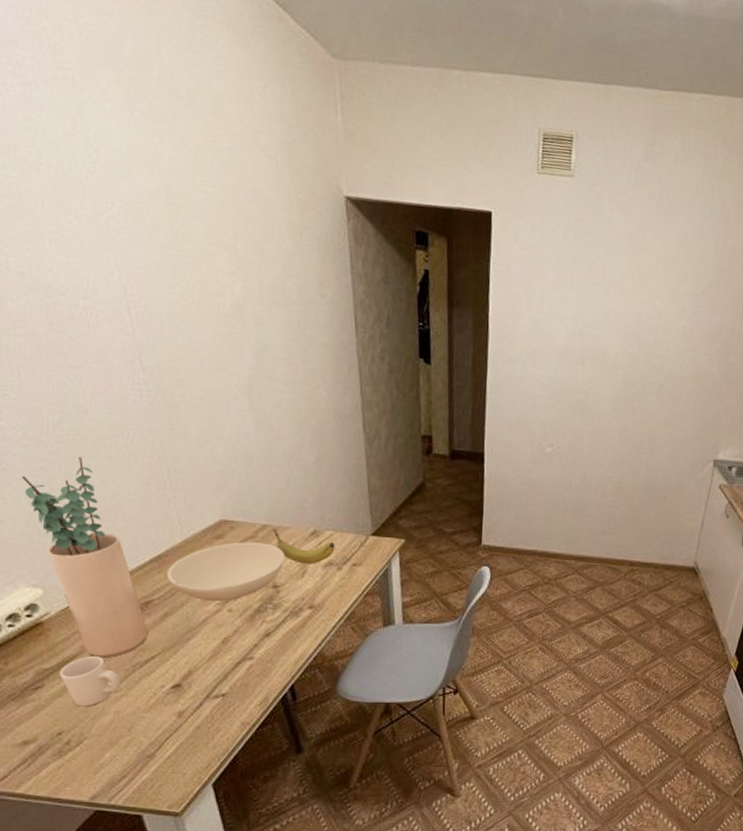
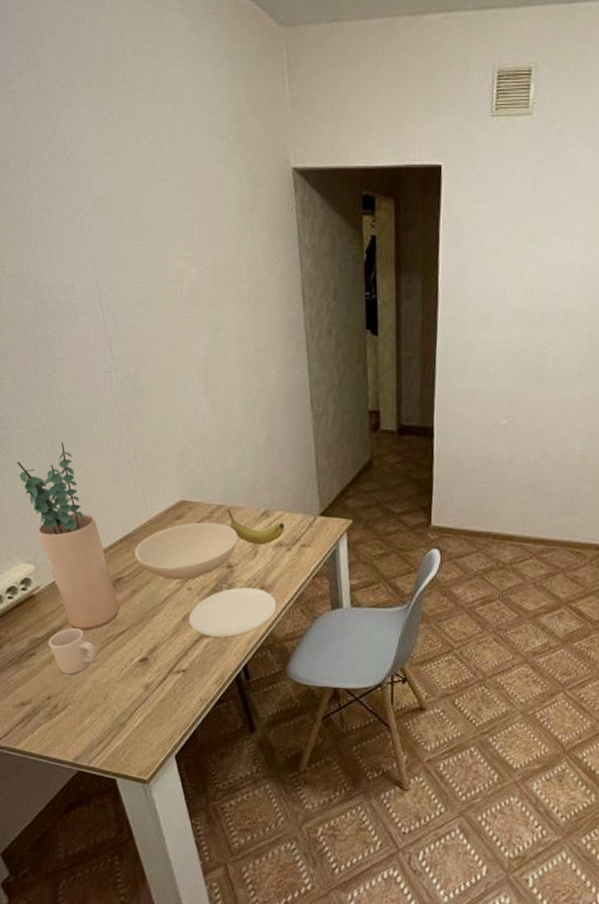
plate: none [229,607,326,659] -> present [188,587,277,638]

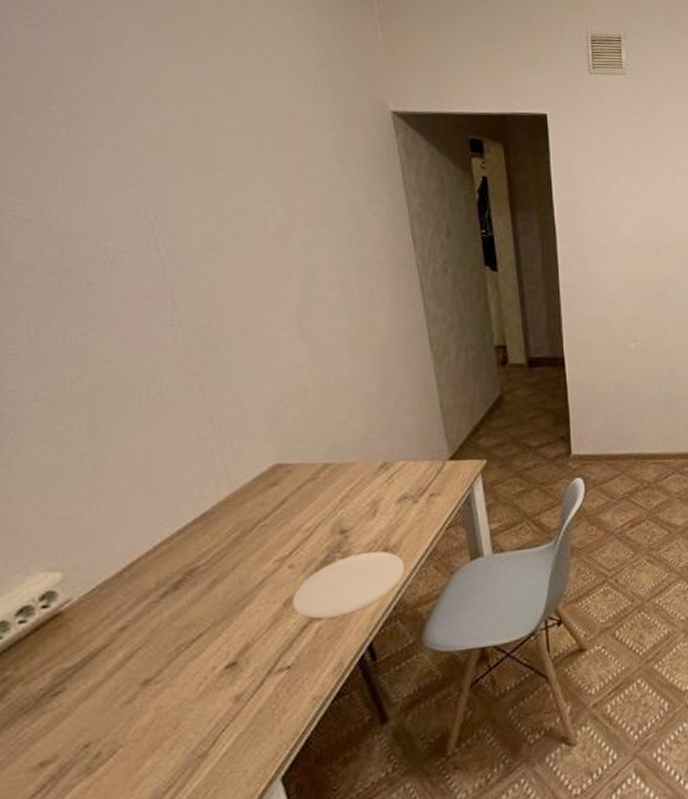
vase: present [17,442,119,630] -> none [34,413,194,645]
mug: present [48,628,98,675] -> none [84,643,163,709]
bowl: present [135,522,238,581] -> none [214,484,352,560]
fruit: present [226,509,285,545] -> none [334,466,409,502]

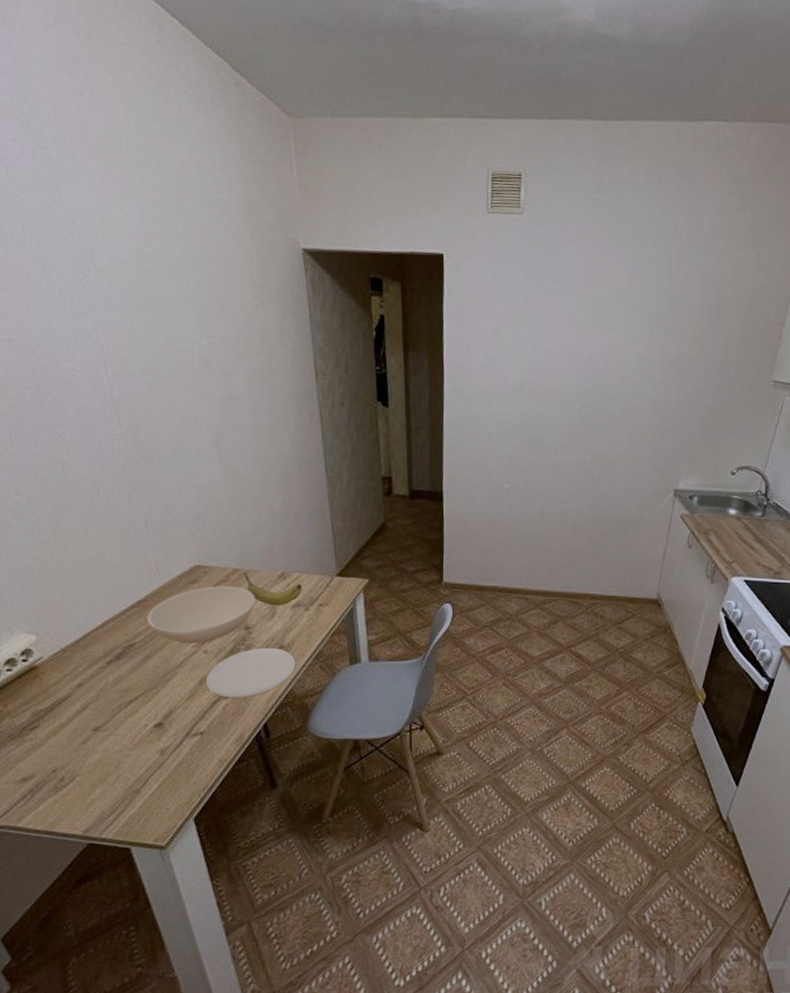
bowl: none [214,484,352,560] -> present [147,586,255,644]
fruit: none [334,466,409,502] -> present [242,572,302,606]

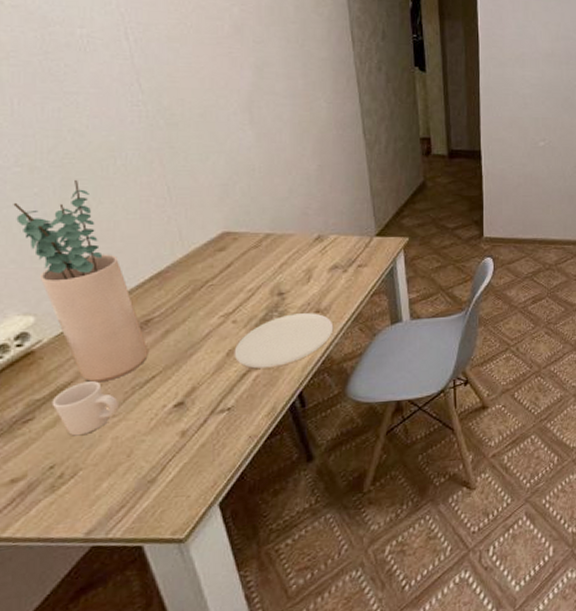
vase: none [15,509,131,699] -> present [13,179,148,383]
mug: none [52,698,108,745] -> present [51,381,120,436]
bowl: present [147,586,255,644] -> none [168,251,290,315]
fruit: present [242,572,302,606] -> none [275,237,340,269]

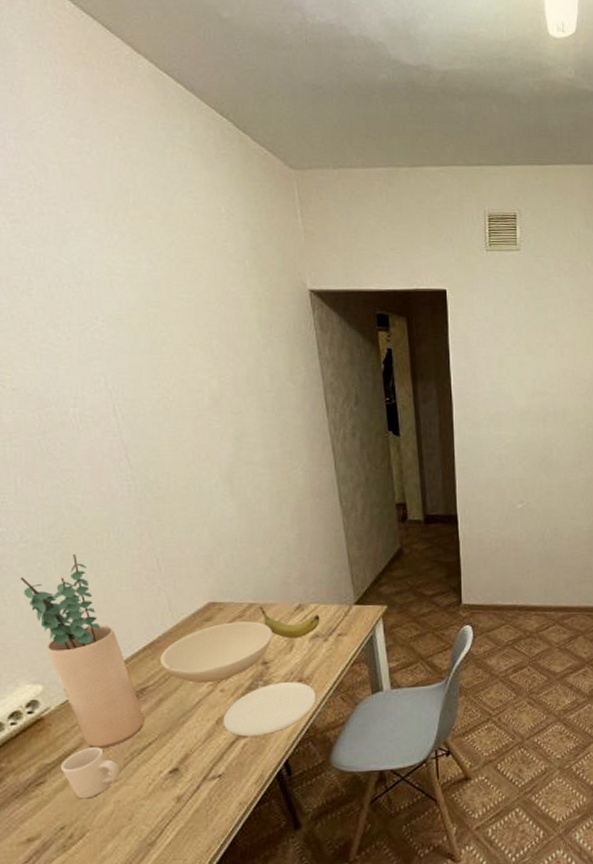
bowl: none [168,251,290,315] -> present [160,621,273,684]
fruit: none [275,237,340,269] -> present [258,606,320,639]

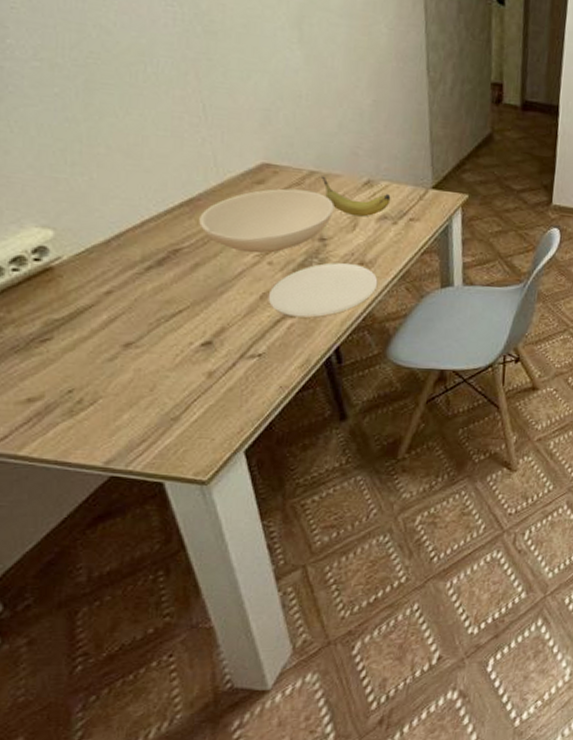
vase: present [20,553,144,749] -> none [31,83,176,310]
mug: present [60,747,120,799] -> none [71,307,144,363]

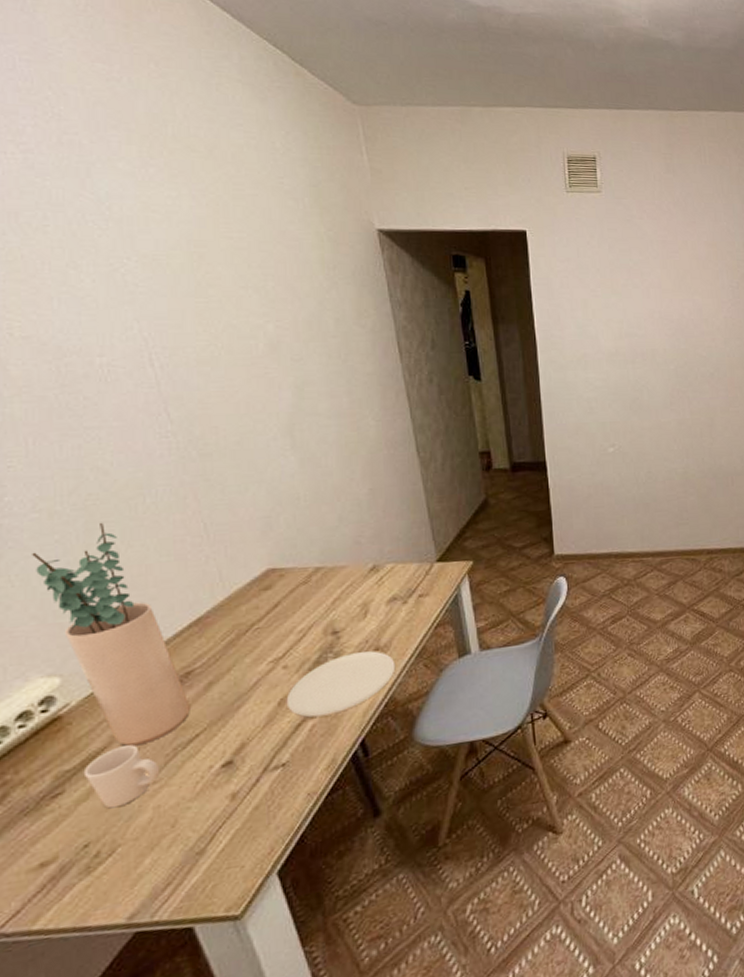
vase: none [31,83,176,310] -> present [32,522,190,747]
mug: none [71,307,144,363] -> present [83,745,161,809]
bowl: present [199,188,334,254] -> none [209,587,344,661]
fruit: present [320,175,391,217] -> none [326,570,398,604]

